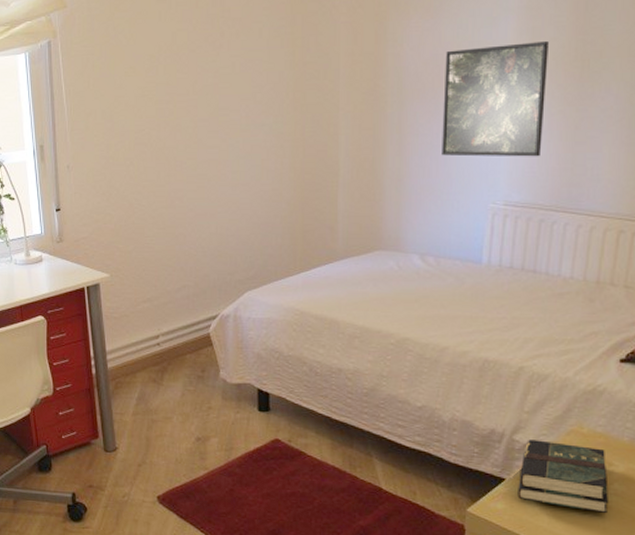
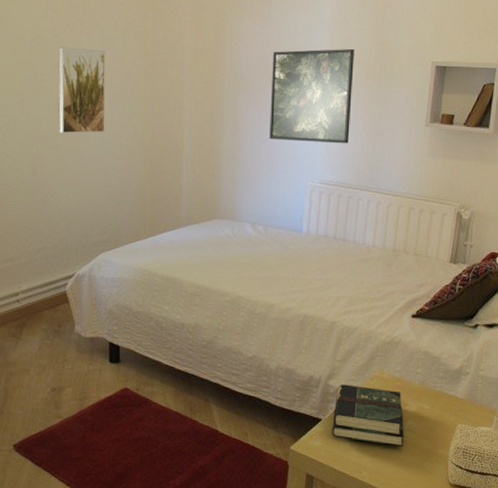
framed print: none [196,62,249,160] -> present [58,47,106,134]

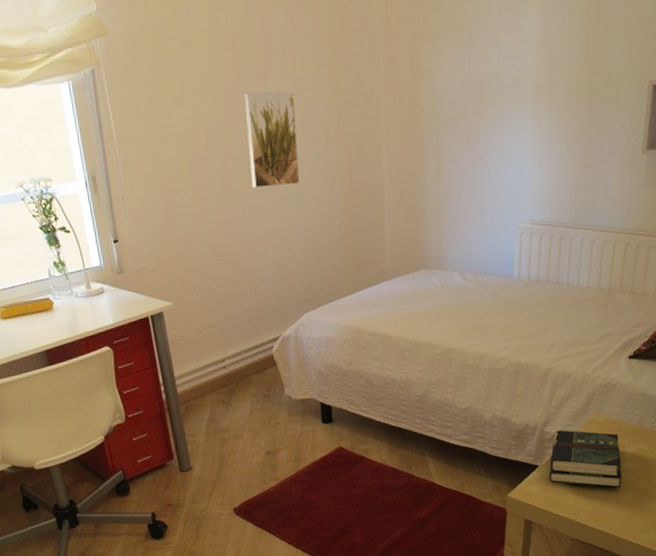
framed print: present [269,48,354,144] -> none [474,71,564,180]

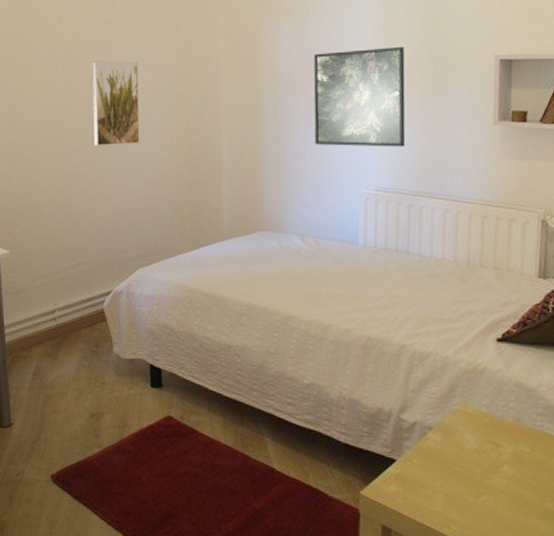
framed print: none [474,71,564,180] -> present [313,46,406,147]
book: present [549,430,623,488] -> none [409,419,501,498]

